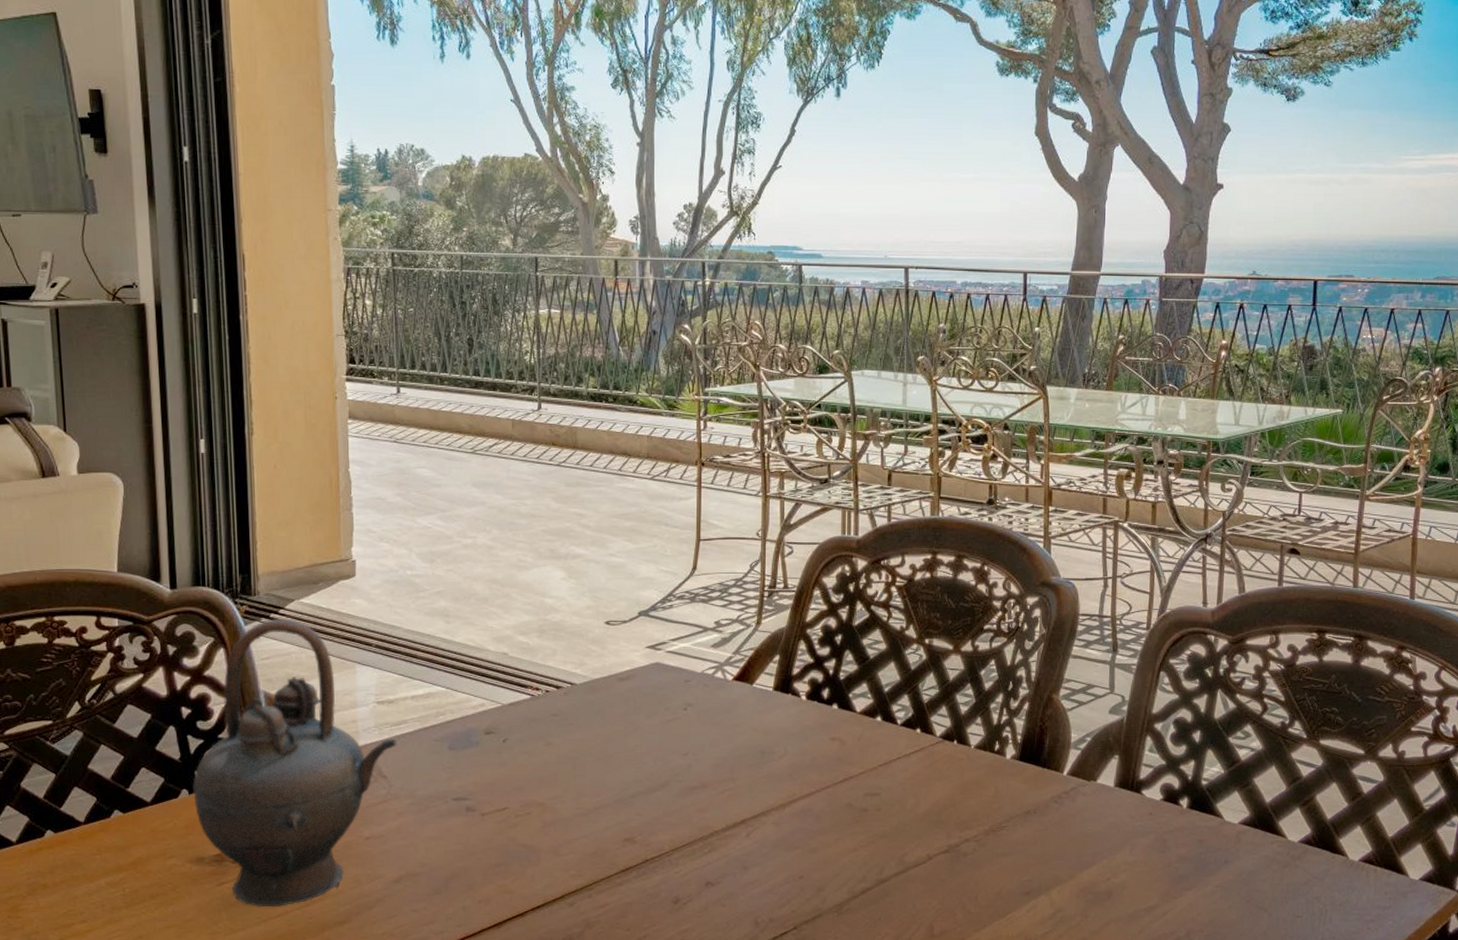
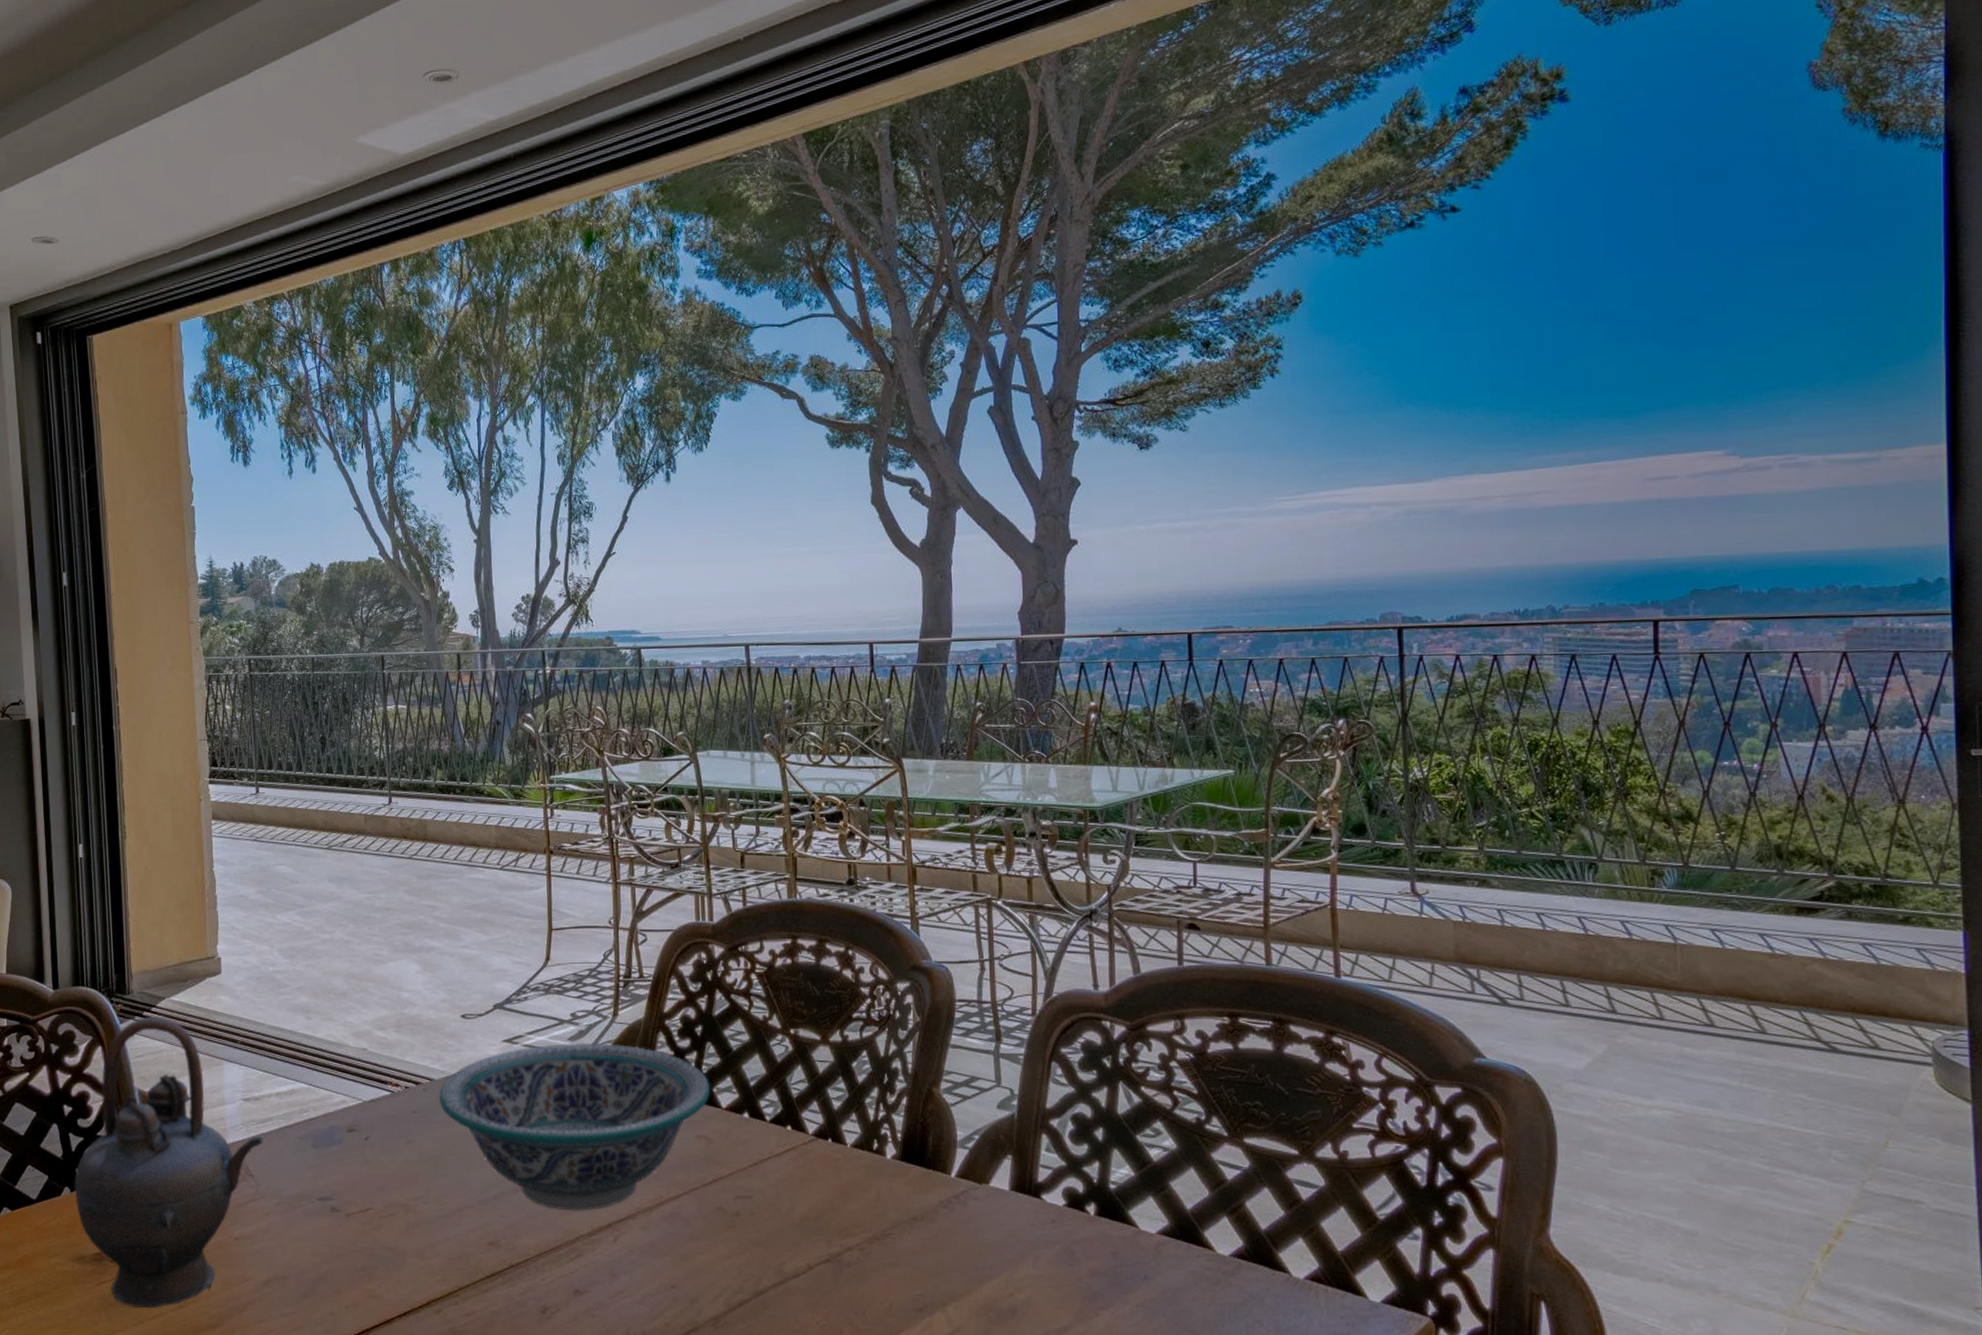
bowl: none [579,649,847,808] -> present [438,1042,711,1211]

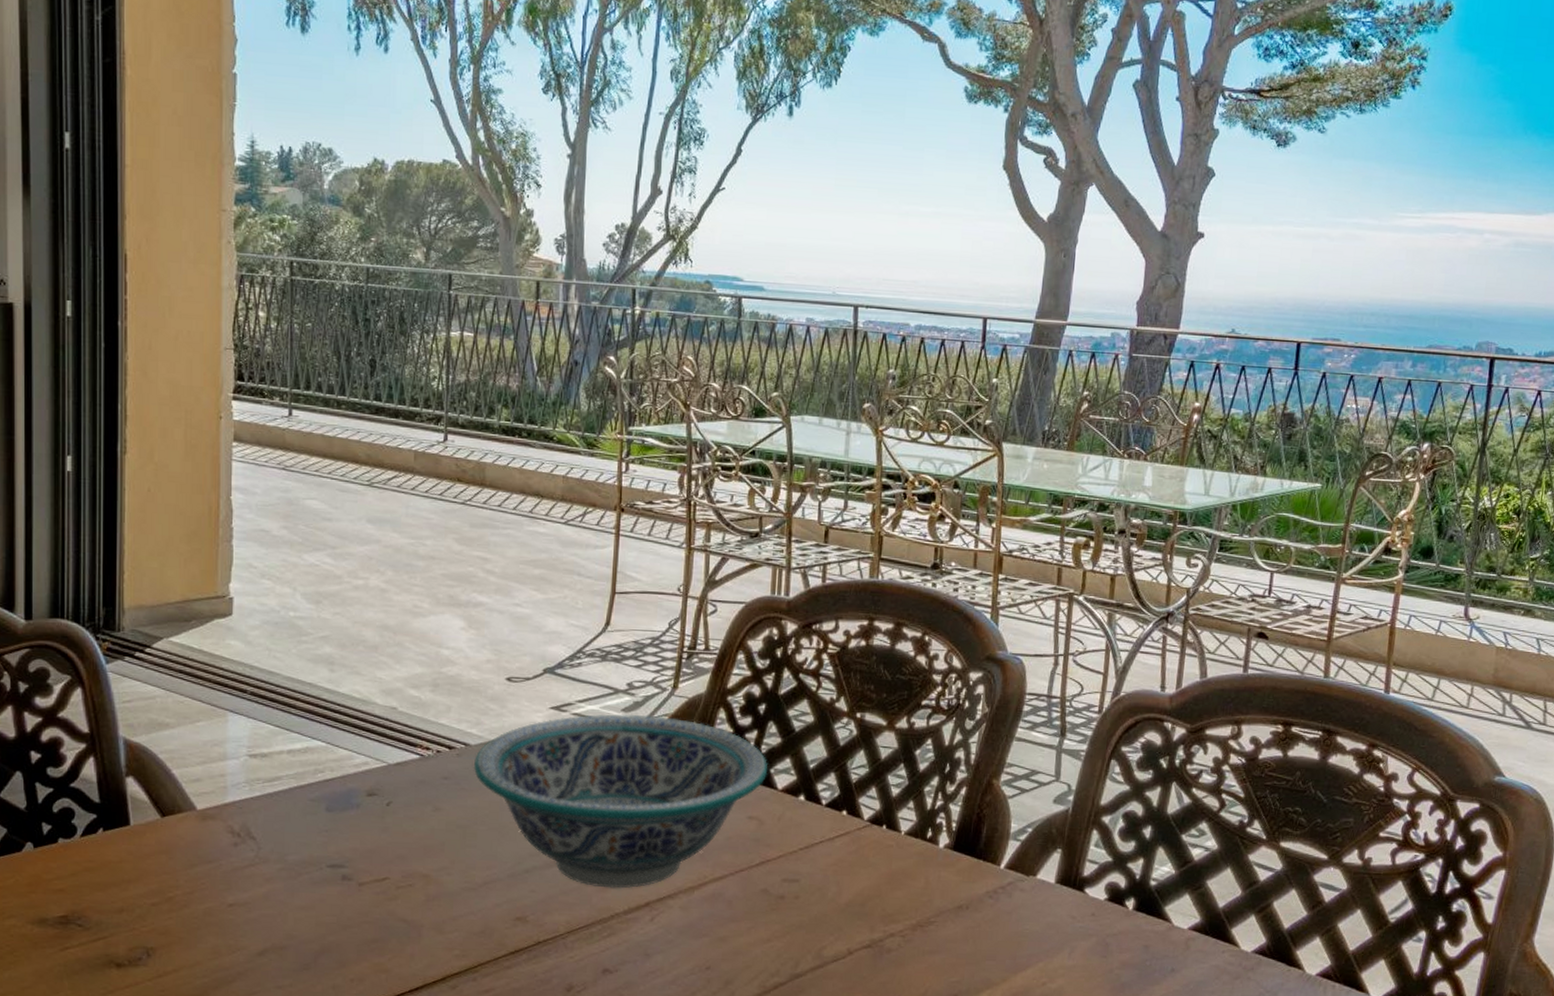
teapot: present [74,1017,263,1309] -> none [39,658,269,978]

